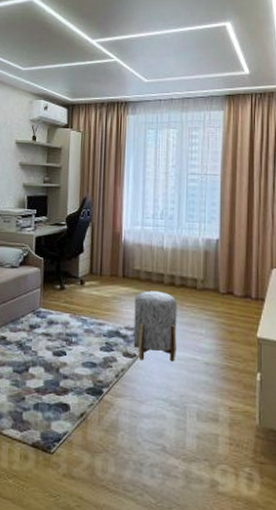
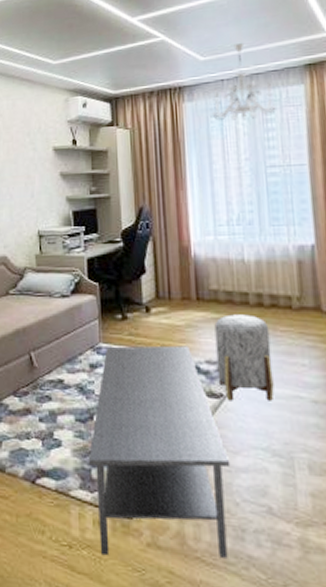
coffee table: none [20,312,137,486] -> present [88,345,231,558]
chandelier: none [150,72,200,135] -> present [213,43,276,121]

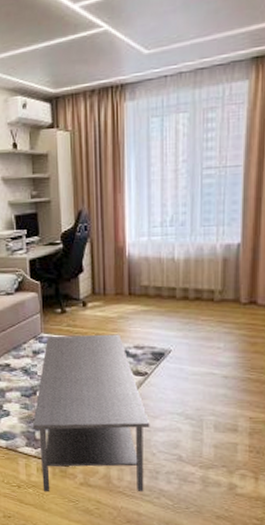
chandelier: present [213,43,276,121] -> none [154,33,218,122]
stool: present [214,314,274,401] -> none [143,307,192,378]

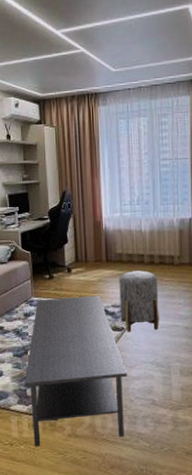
stool: none [143,307,192,378] -> present [119,270,160,332]

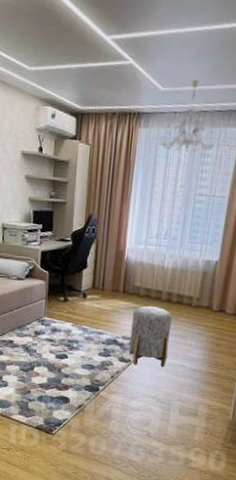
coffee table: present [24,295,128,447] -> none [26,320,128,460]
chandelier: none [121,59,169,123] -> present [162,80,215,153]

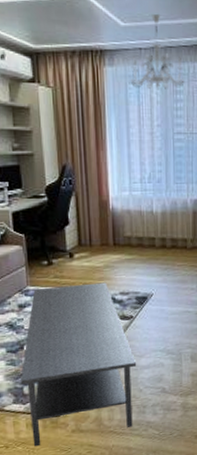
coffee table: none [26,320,128,460] -> present [20,282,137,447]
stool: present [129,305,172,367] -> none [127,254,171,321]

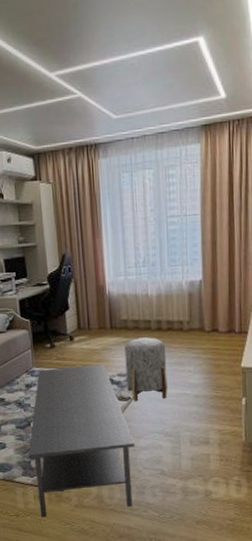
stool: none [127,254,171,321] -> present [124,337,168,402]
chandelier: present [131,14,185,90] -> none [124,103,177,177]

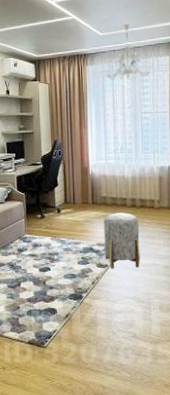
coffee table: present [28,364,135,518] -> none [16,234,111,372]
chandelier: none [124,103,177,177] -> present [107,24,150,80]

